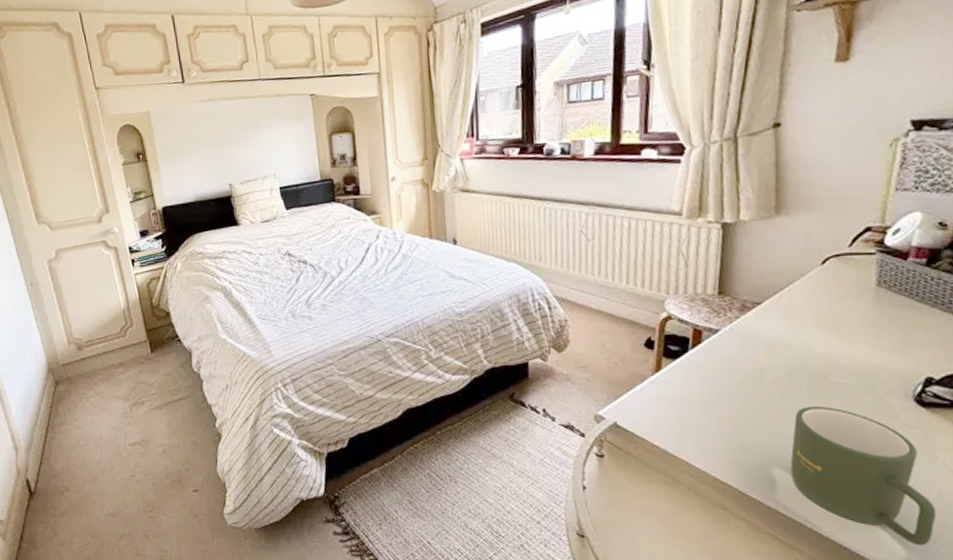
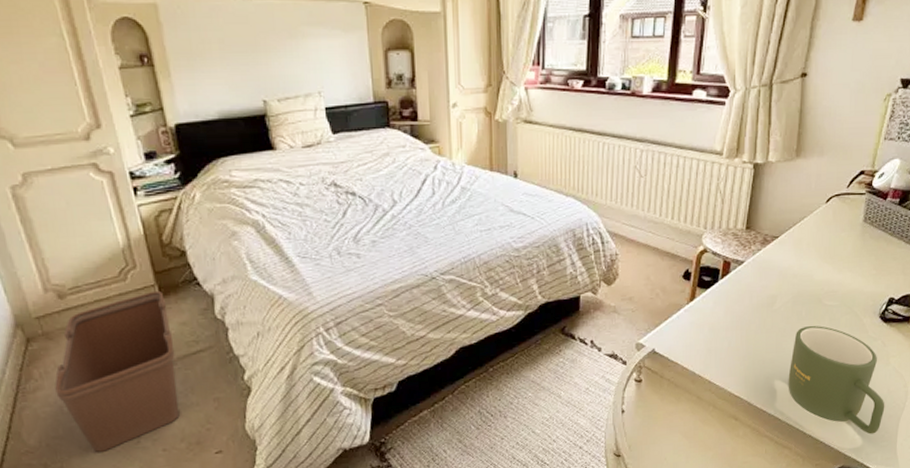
bicycle basket: none [74,345,165,482] -> present [55,290,180,453]

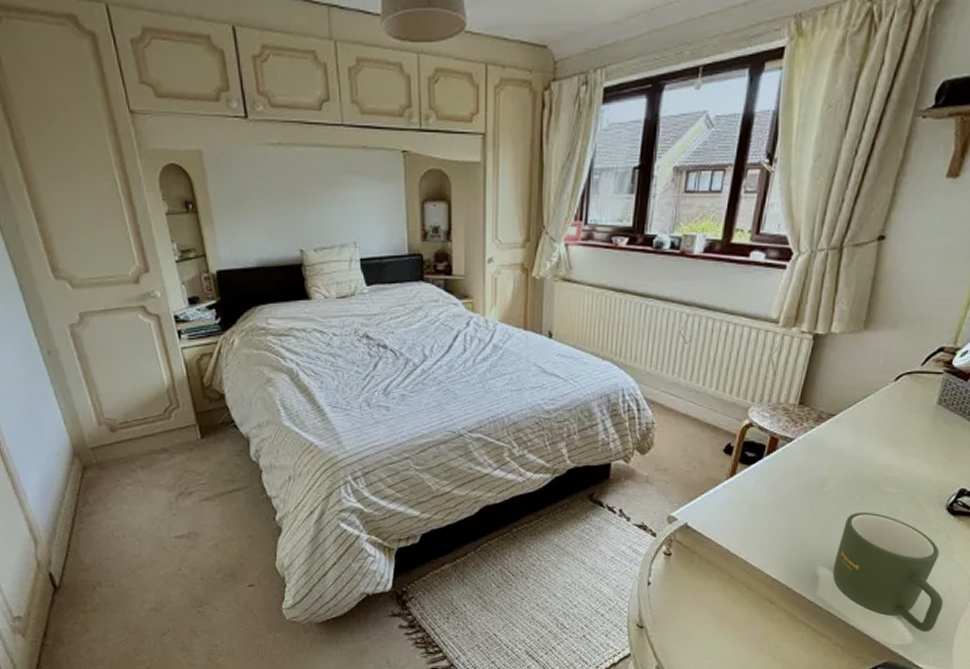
bicycle basket: present [55,290,180,453] -> none [107,430,216,576]

